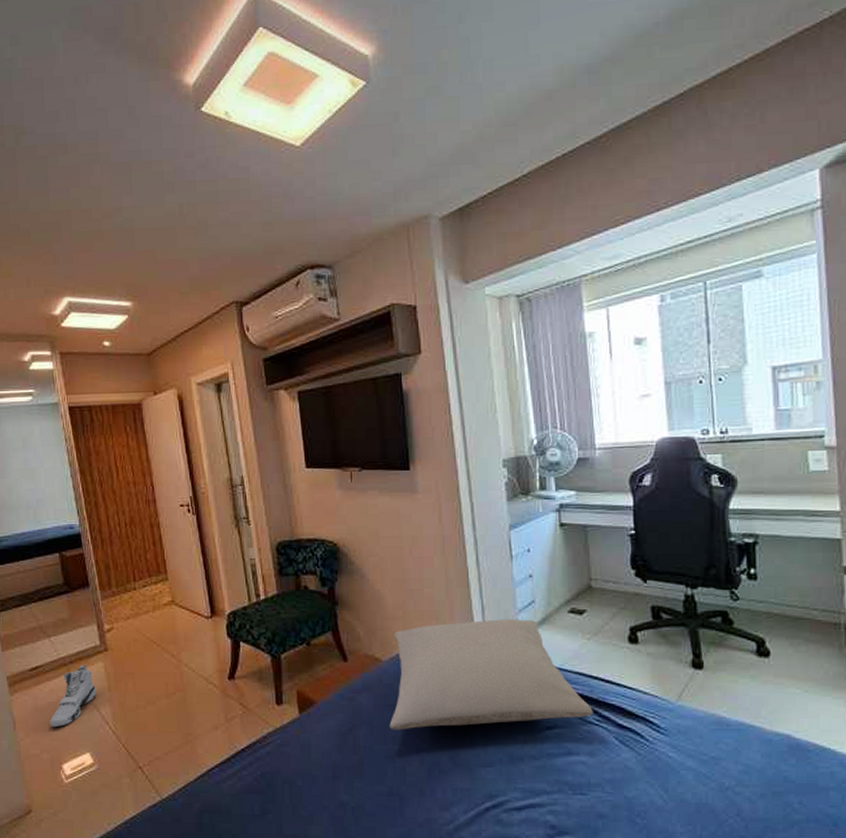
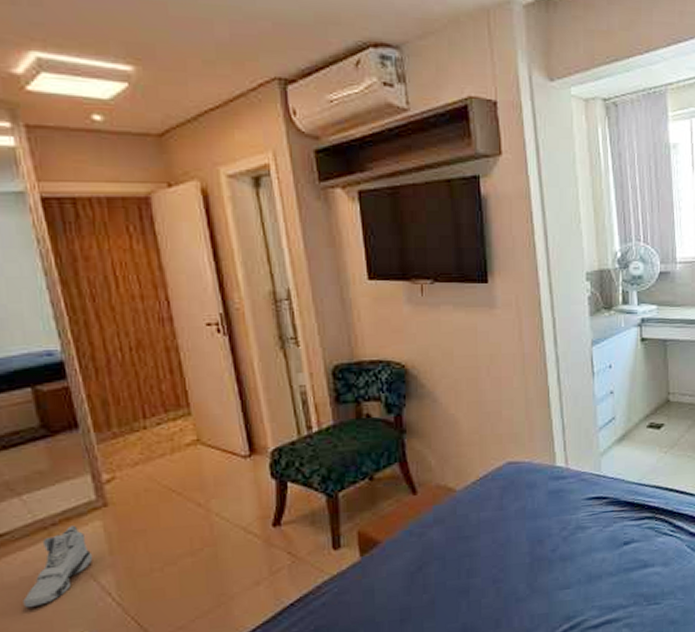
pillow: present [389,619,593,730] -> none [463,436,668,563]

